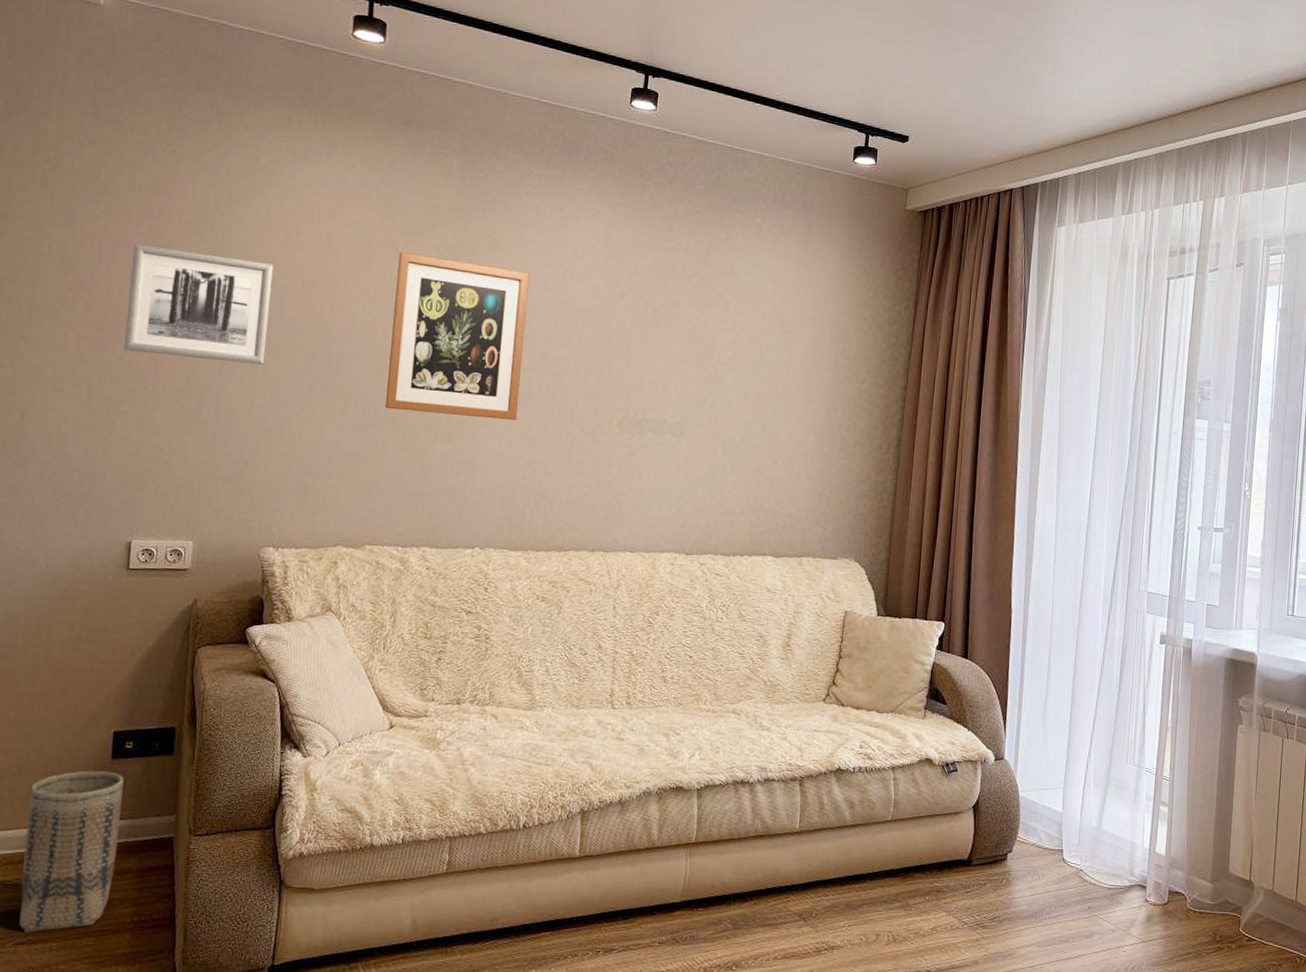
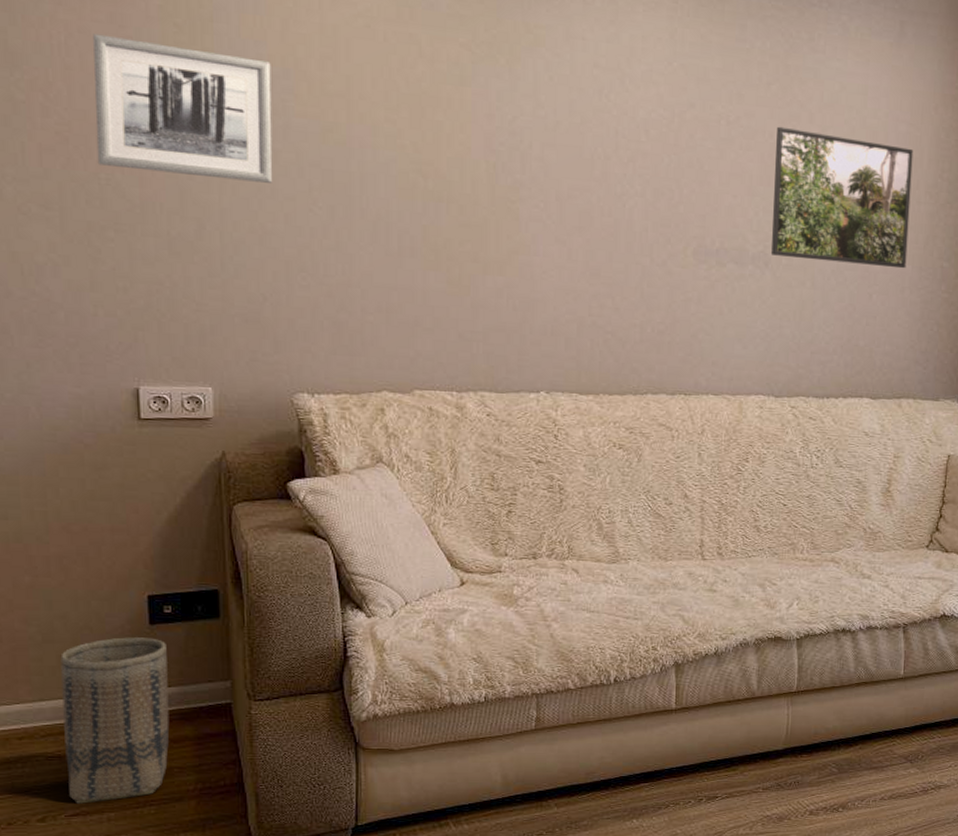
wall art: present [384,251,530,421] -> none [422,48,581,250]
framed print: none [687,312,817,438] -> present [772,126,914,269]

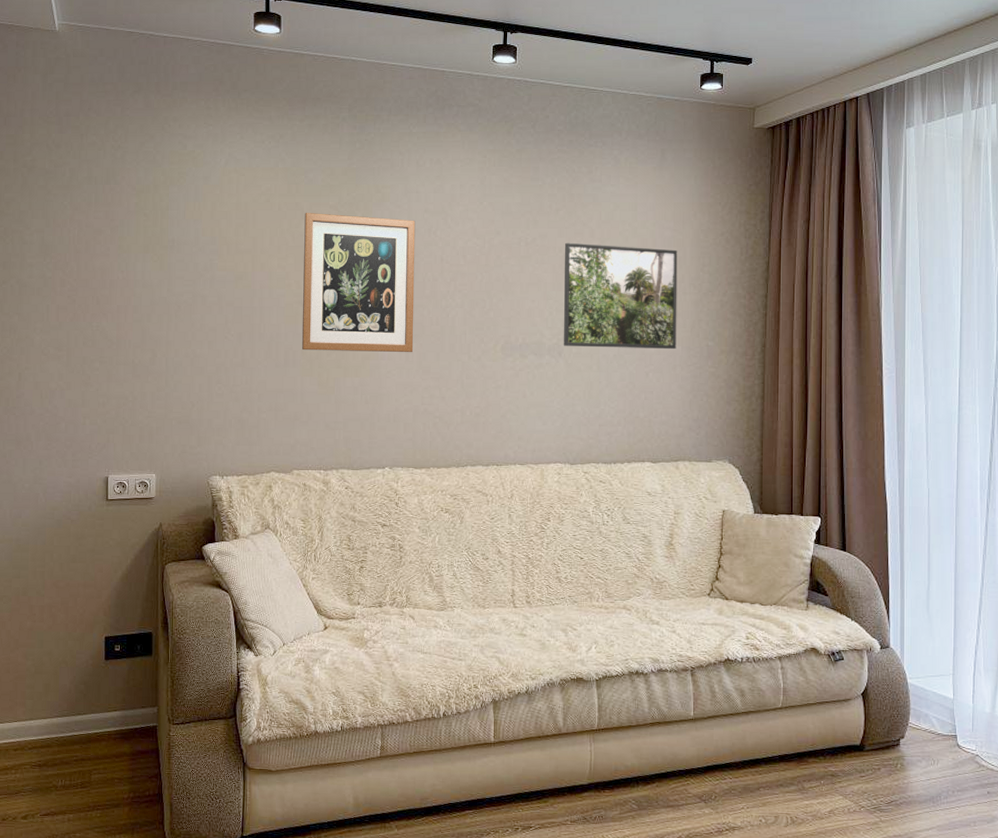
basket: present [60,637,170,804] -> none [44,670,115,806]
wall art: present [93,33,273,183] -> none [92,227,204,320]
wall art: none [422,48,581,250] -> present [301,212,416,353]

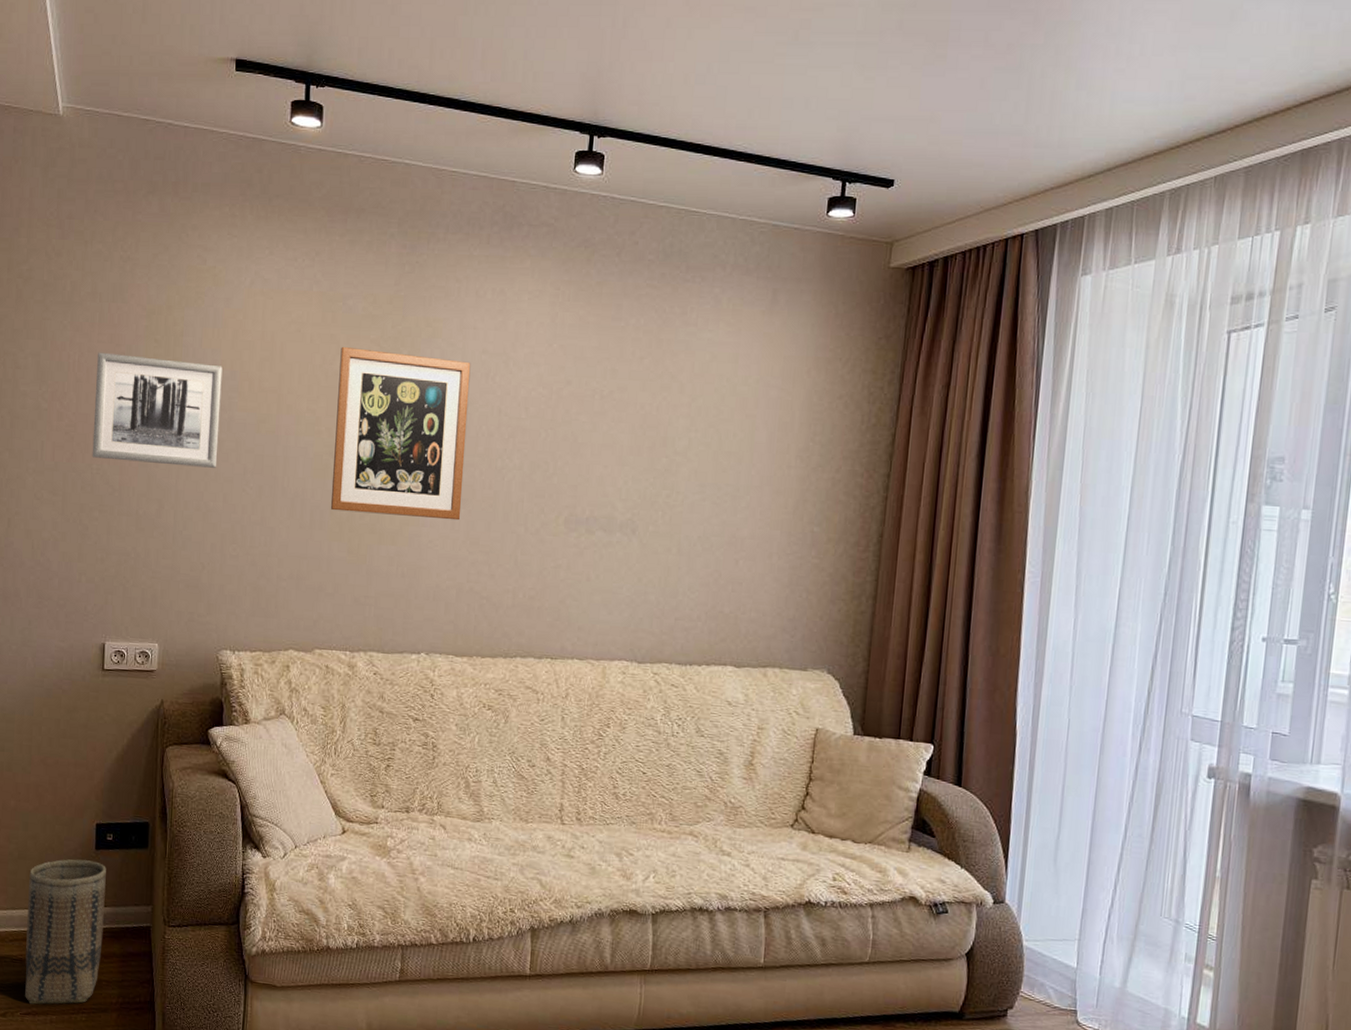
basket: none [44,670,115,806] -> present [25,859,106,1005]
wall art: none [92,227,204,320] -> present [92,352,223,468]
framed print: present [564,242,678,350] -> none [639,398,784,534]

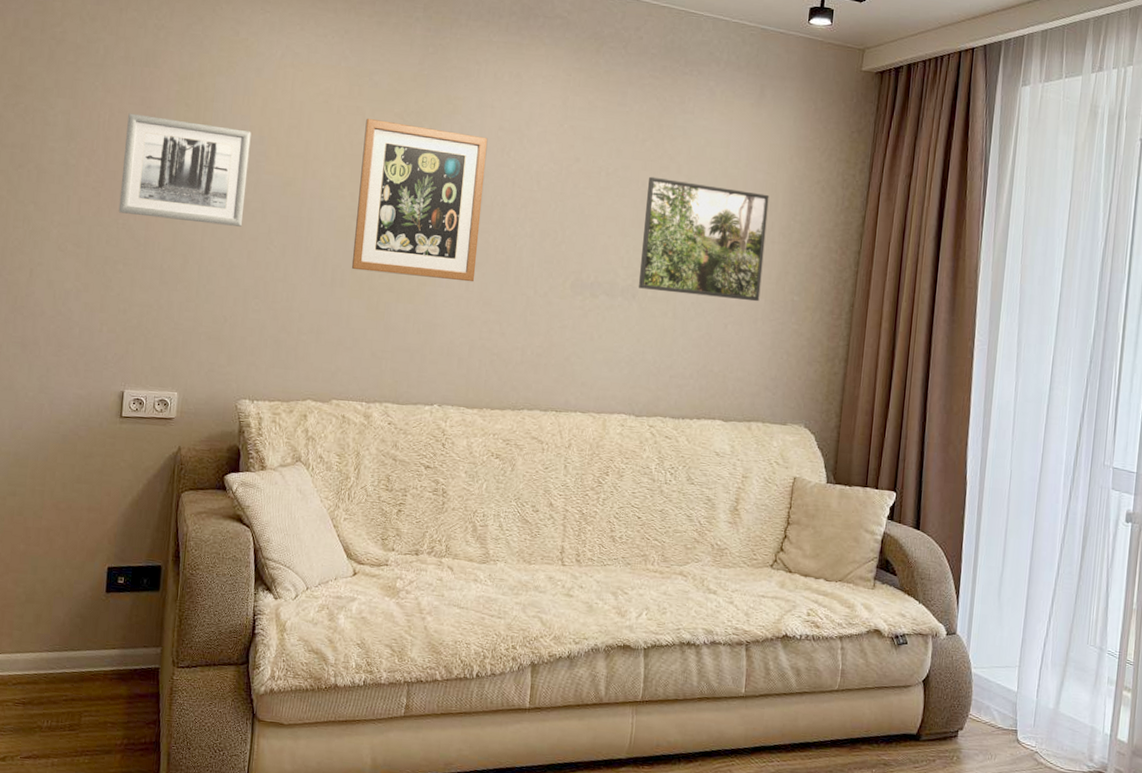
basket: present [25,859,106,1005] -> none [26,602,116,748]
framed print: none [639,398,784,534] -> present [639,176,769,302]

